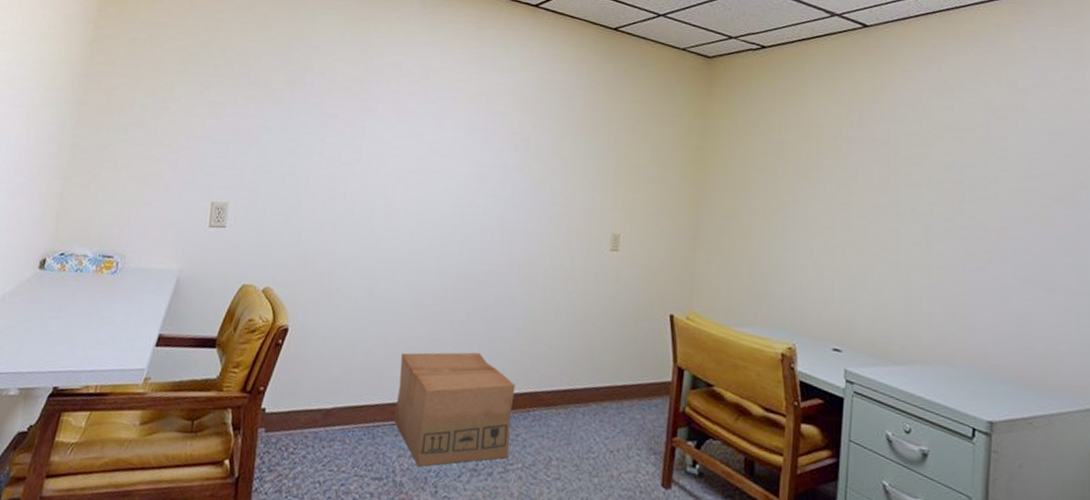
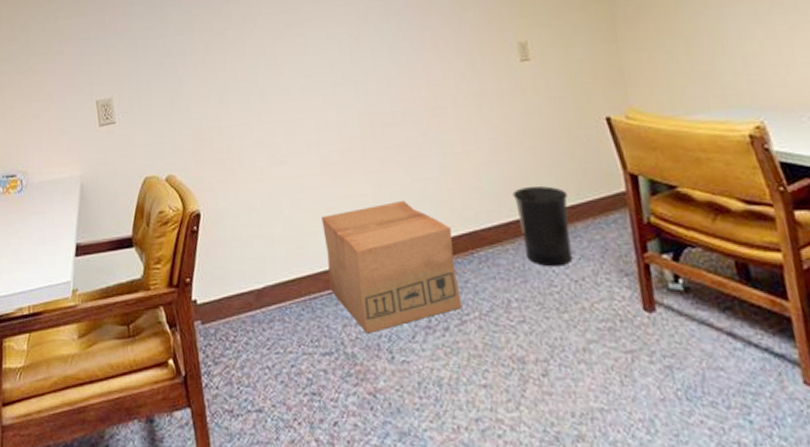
waste bin: none [575,361,622,436] -> present [512,186,573,267]

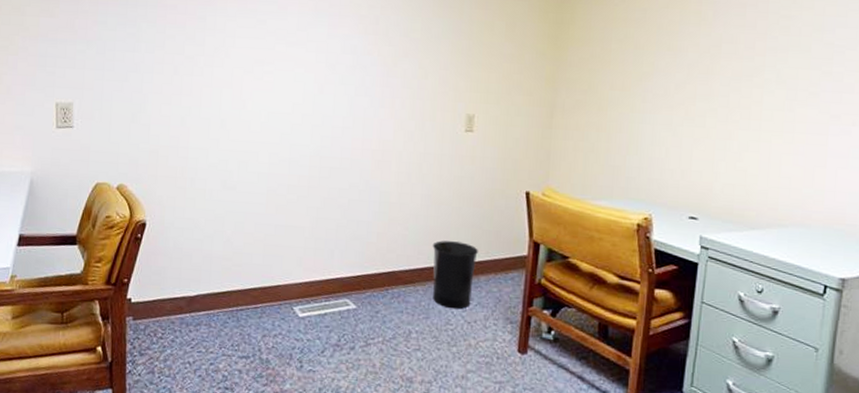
cardboard box: present [321,200,462,334] -> none [256,236,374,345]

